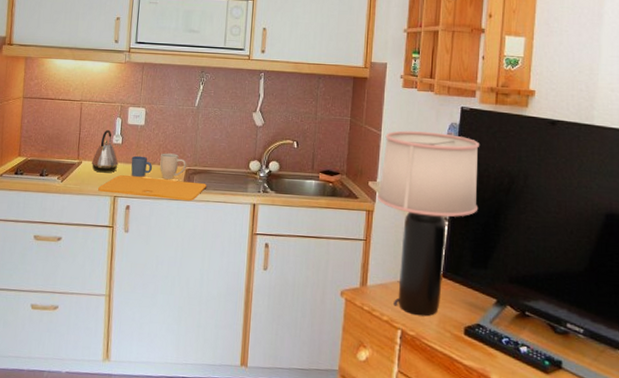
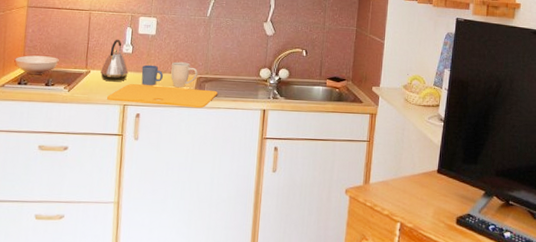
bowl: none [11,145,53,165] -> present [14,55,59,74]
table lamp: present [377,130,479,316] -> none [380,39,472,208]

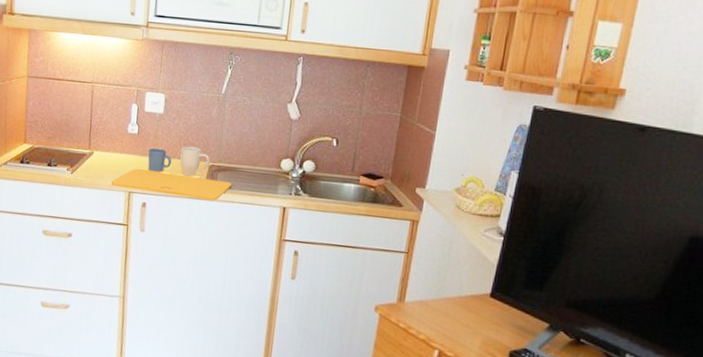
bowl: present [14,55,59,74] -> none [16,131,61,153]
kettle: present [100,39,129,82] -> none [104,117,134,166]

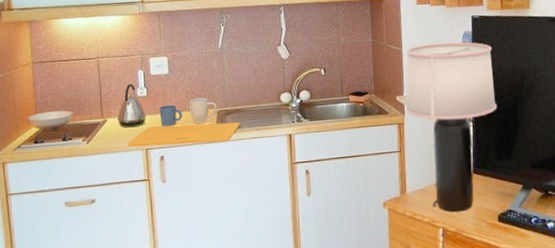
bowl: none [16,131,61,153] -> present [27,110,73,131]
kettle: none [104,117,134,166] -> present [118,83,146,128]
table lamp: none [424,131,550,337] -> present [406,42,498,212]

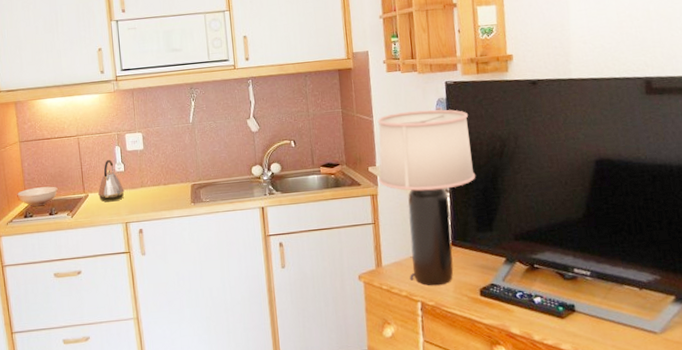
cutting board: present [128,122,240,148] -> none [109,195,214,221]
mug: present [159,104,183,127] -> none [136,179,159,201]
mug: present [188,97,217,125] -> none [163,171,191,198]

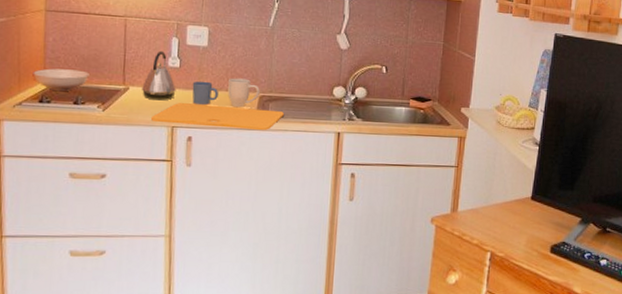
cutting board: none [109,195,214,221] -> present [151,102,284,131]
mug: none [136,179,159,201] -> present [192,81,219,106]
mug: none [163,171,191,198] -> present [227,78,260,108]
table lamp: present [377,109,476,285] -> none [470,56,571,237]

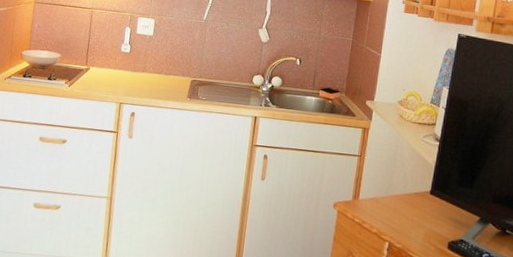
kettle: present [142,50,176,101] -> none [99,38,126,80]
cutting board: present [151,102,284,131] -> none [104,82,210,112]
mug: present [192,81,219,106] -> none [137,64,159,87]
mug: present [227,78,260,108] -> none [166,63,192,90]

